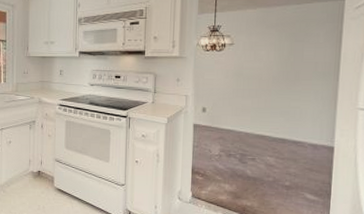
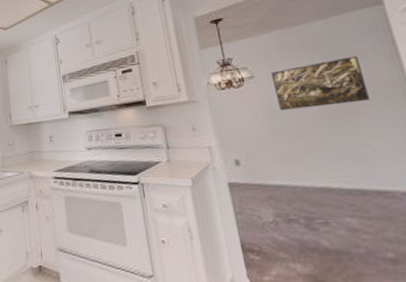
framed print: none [246,39,312,76] -> present [271,55,370,111]

